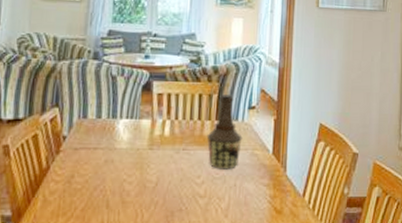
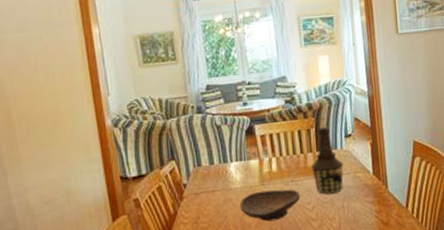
decorative bowl: none [121,156,191,192] -> present [239,189,301,222]

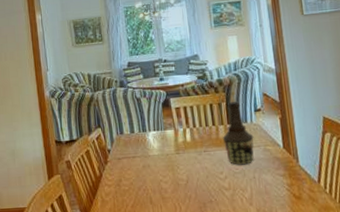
decorative bowl: present [239,189,301,222] -> none [157,158,214,188]

